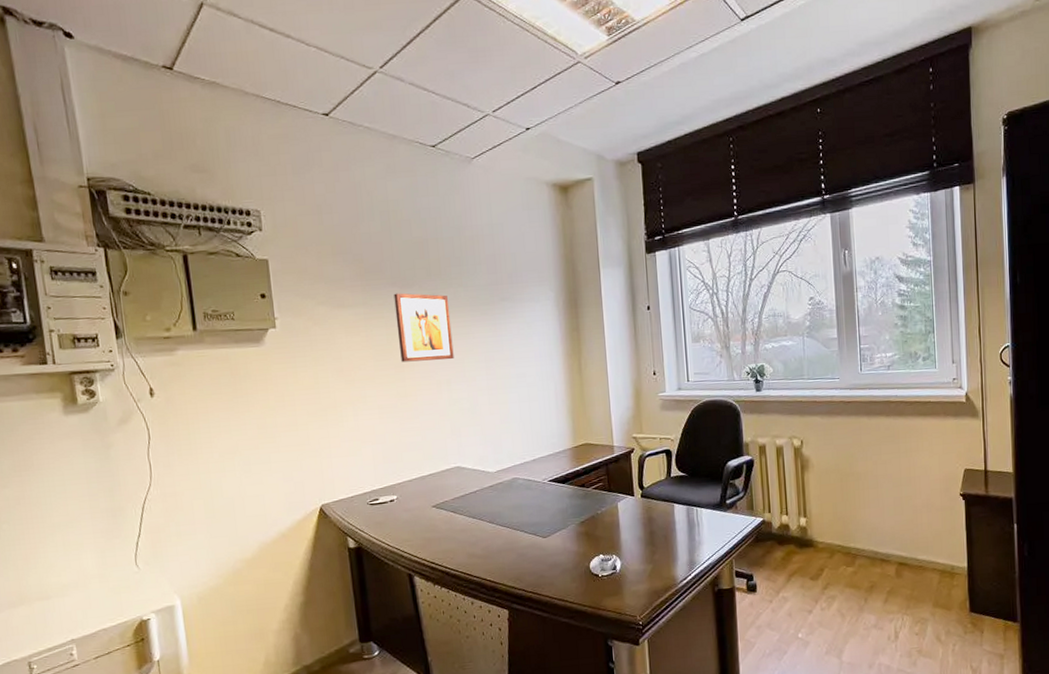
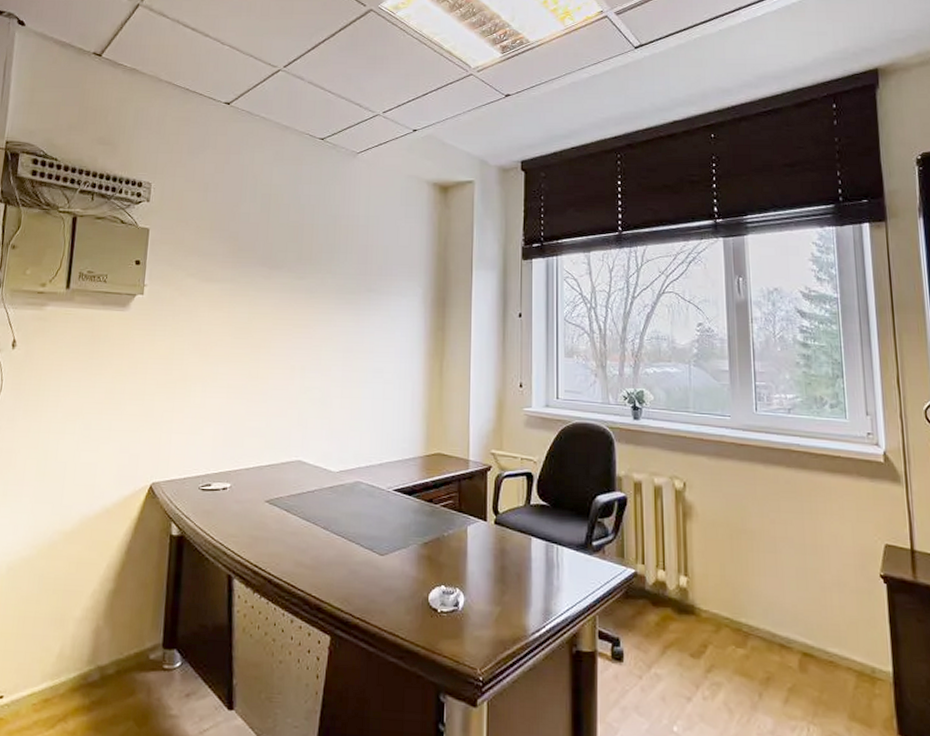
wall art: present [394,293,454,362] -> none [258,273,315,346]

